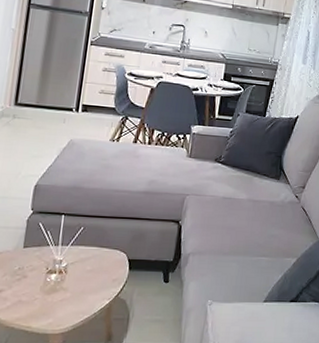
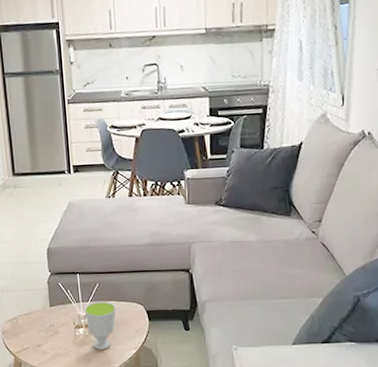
cup: none [61,246,97,299] -> present [84,301,116,350]

